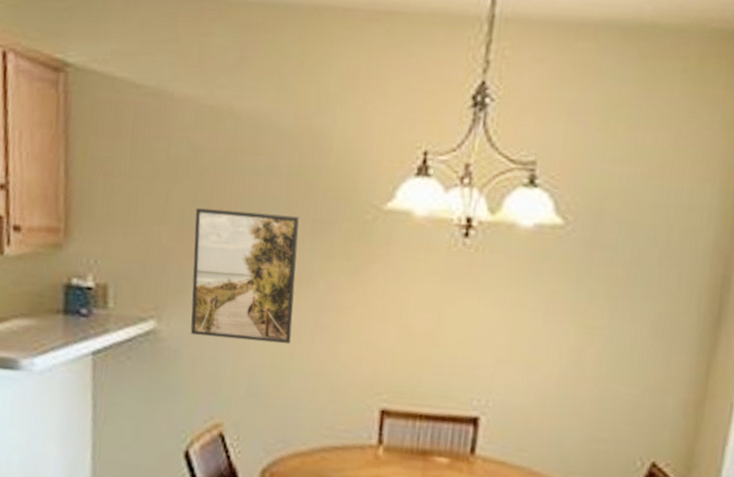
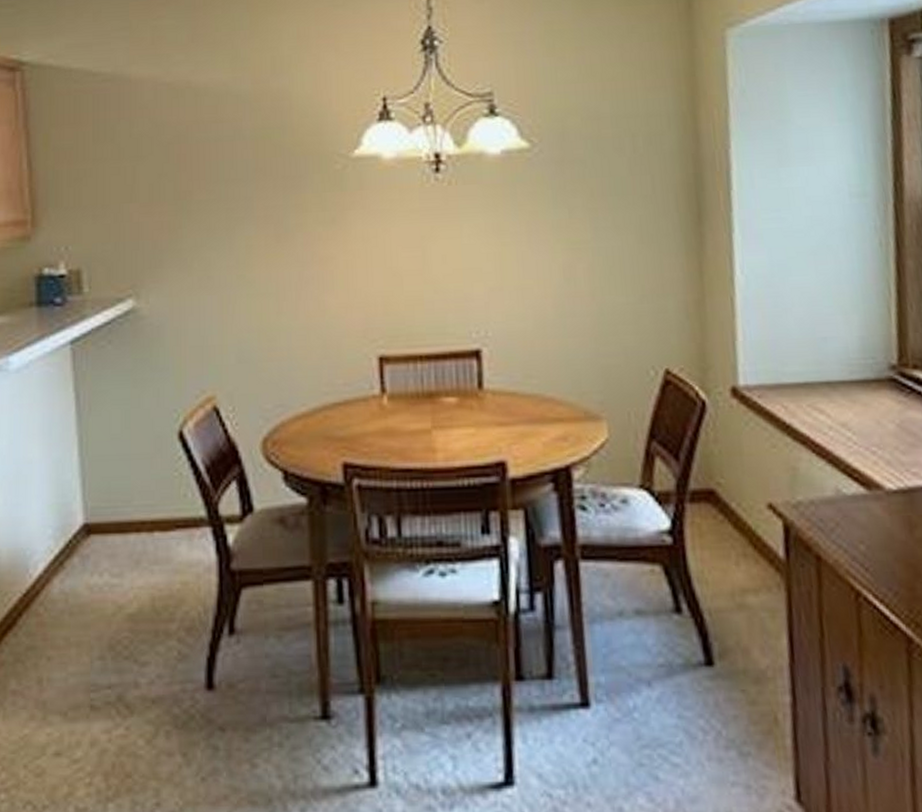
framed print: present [190,208,299,344] -> none [164,176,276,308]

